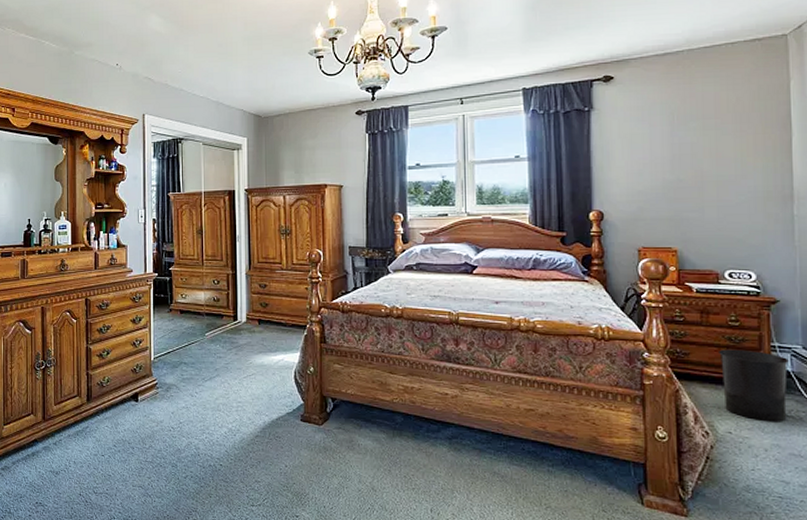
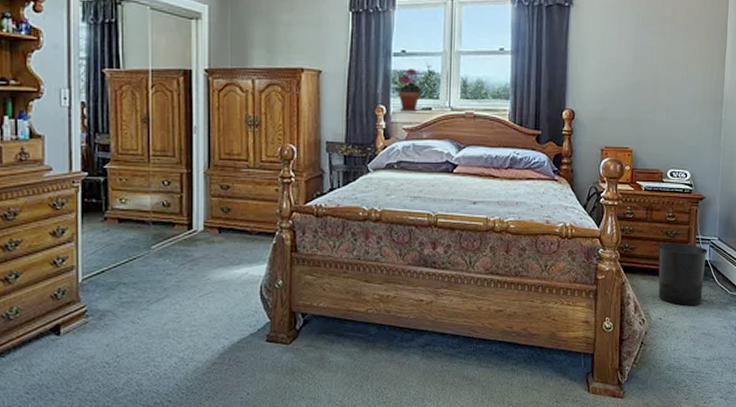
potted plant: none [412,180,439,219] -> present [396,69,423,112]

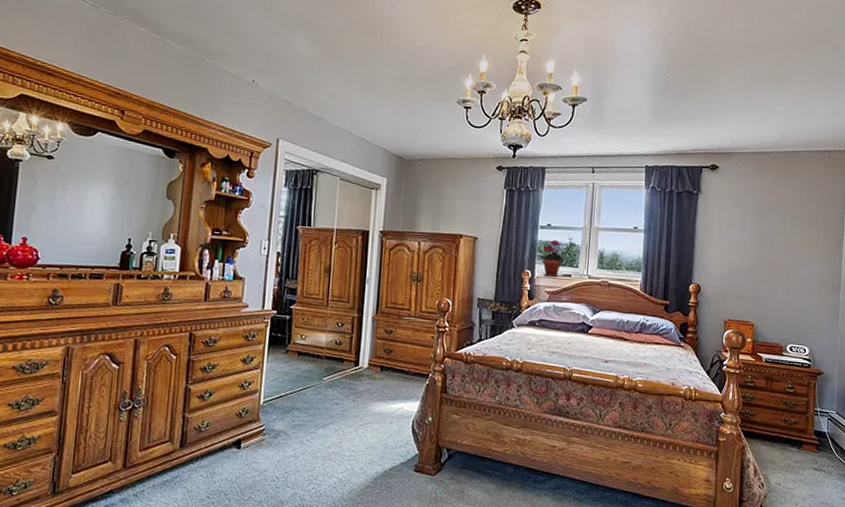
waste bin: present [658,242,708,307] -> none [777,412,826,475]

